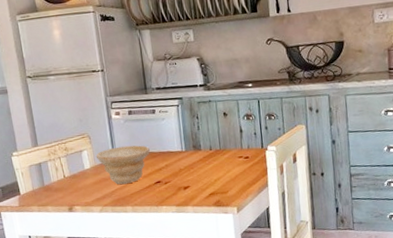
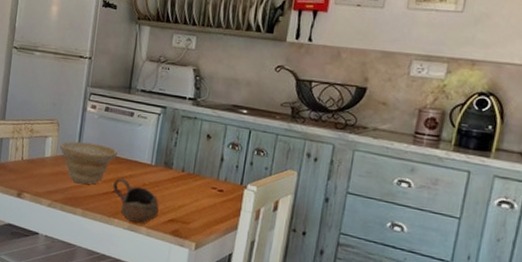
cup: none [153,169,199,205] -> present [113,177,159,223]

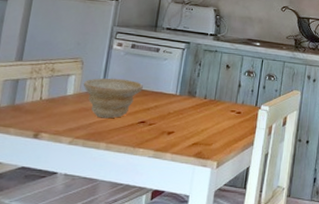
cup: present [113,177,159,223] -> none [138,109,183,149]

